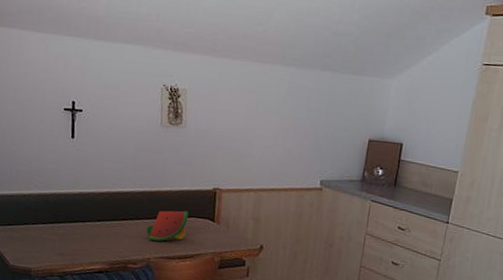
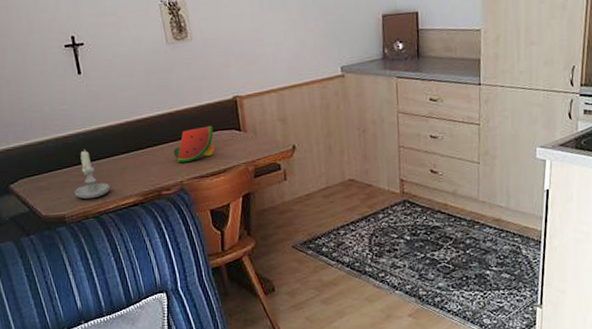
candle: none [44,209,80,258] -> present [74,149,111,199]

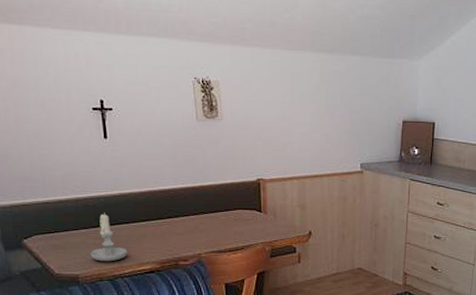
watermelon: present [173,125,215,163] -> none [193,204,235,236]

